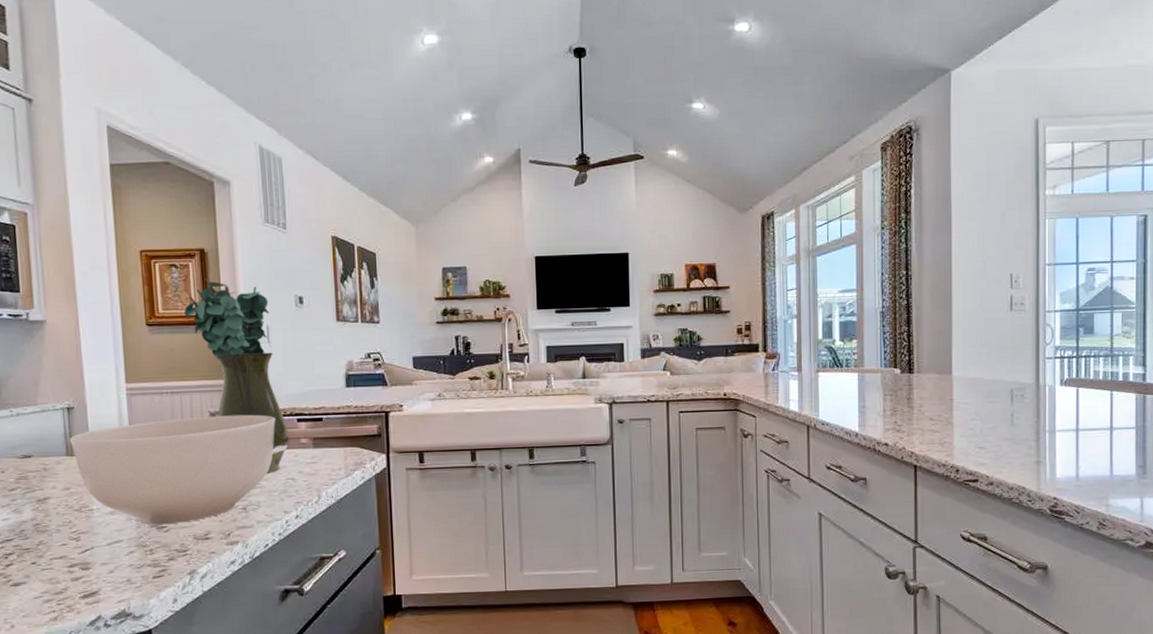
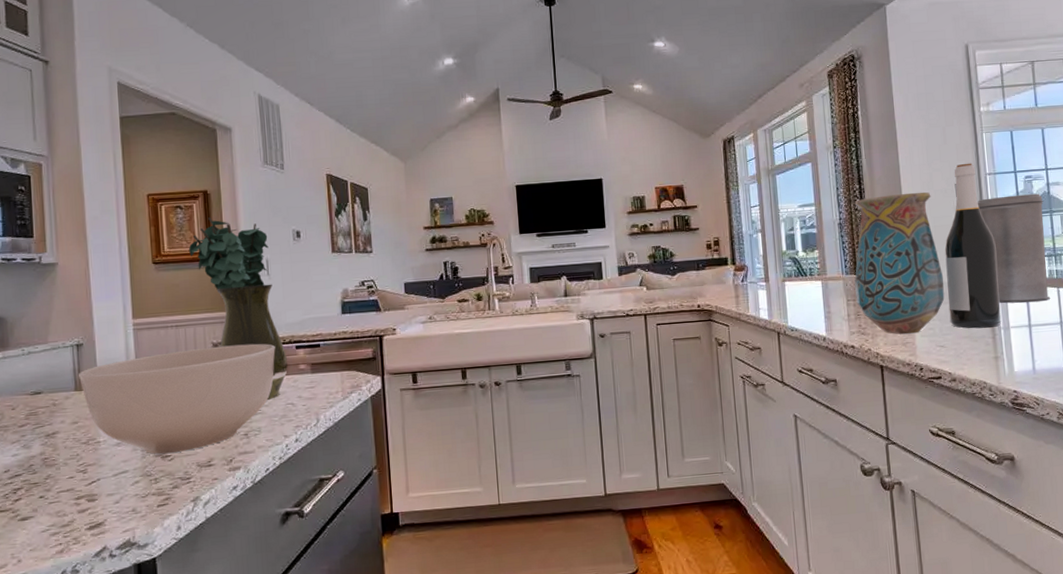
vase: none [893,281,990,433] -> present [854,192,945,334]
wine bottle: none [992,251,1049,431] -> present [944,163,1002,329]
canister: none [1033,288,1106,406] -> present [977,193,1050,304]

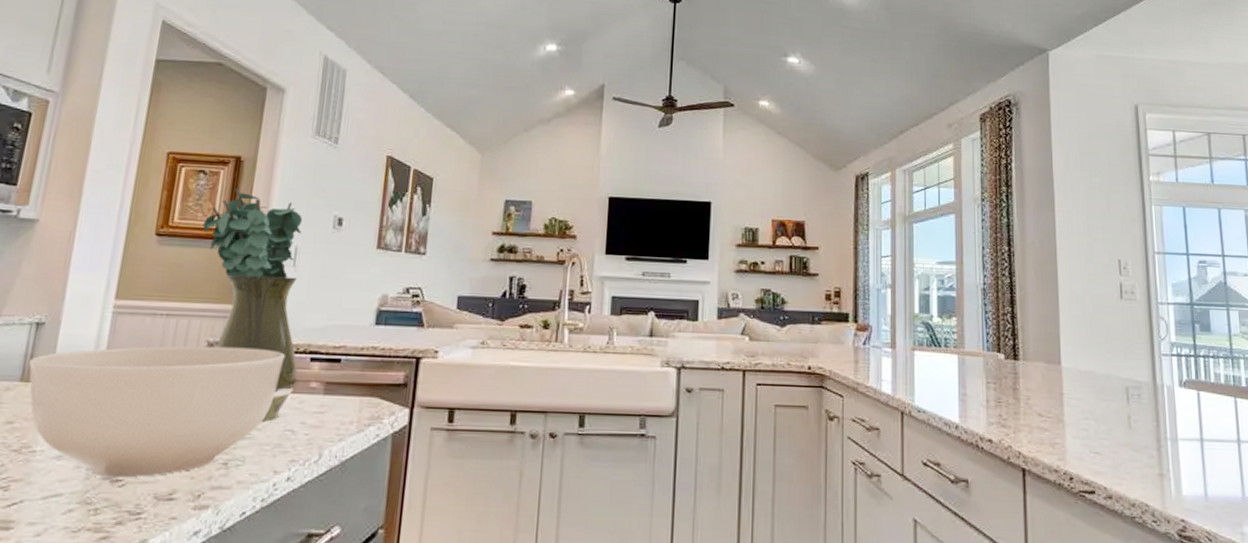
vase: present [854,192,945,334] -> none [997,262,1102,432]
wine bottle: present [944,163,1002,329] -> none [1104,237,1168,437]
canister: present [977,193,1050,304] -> none [1143,280,1226,413]

